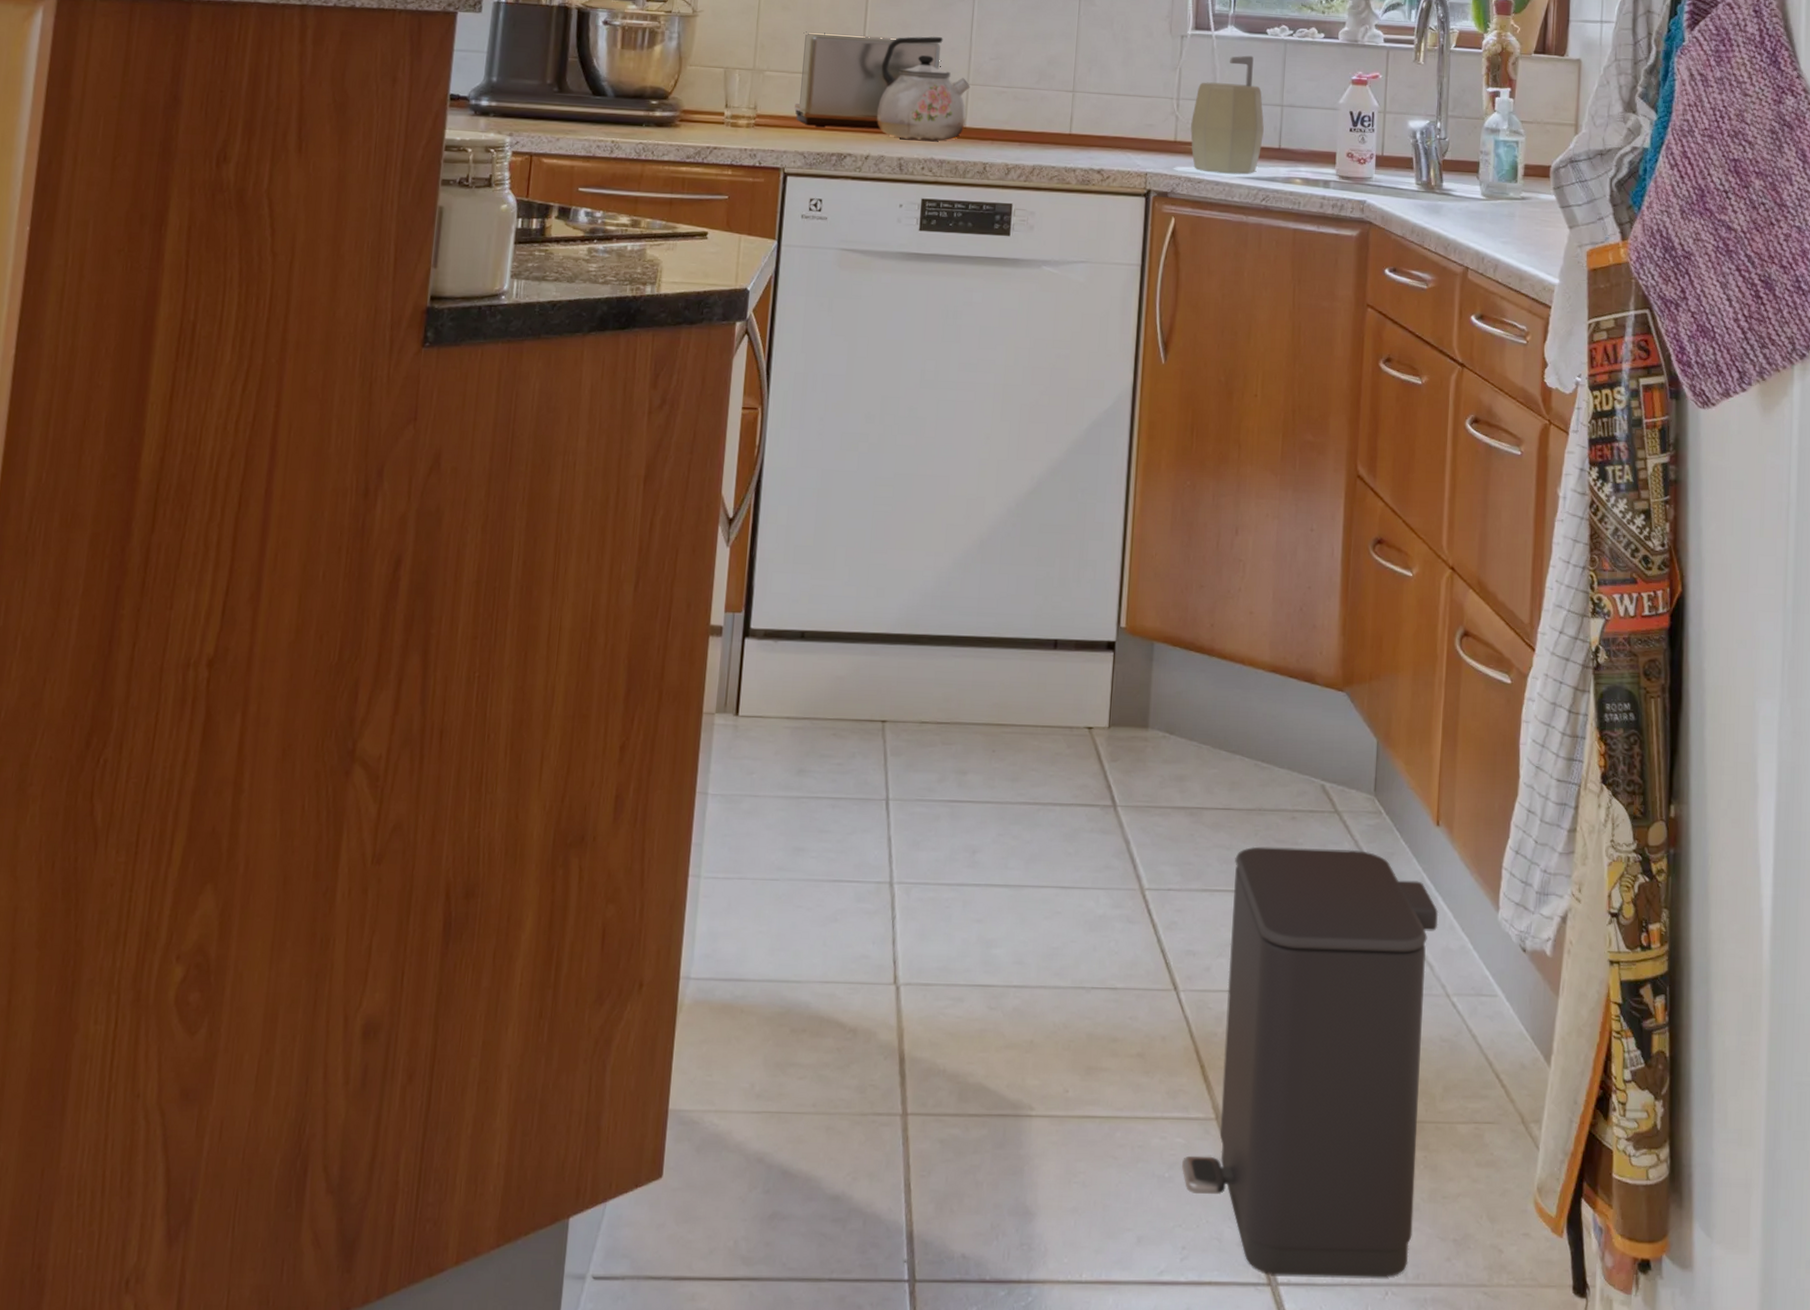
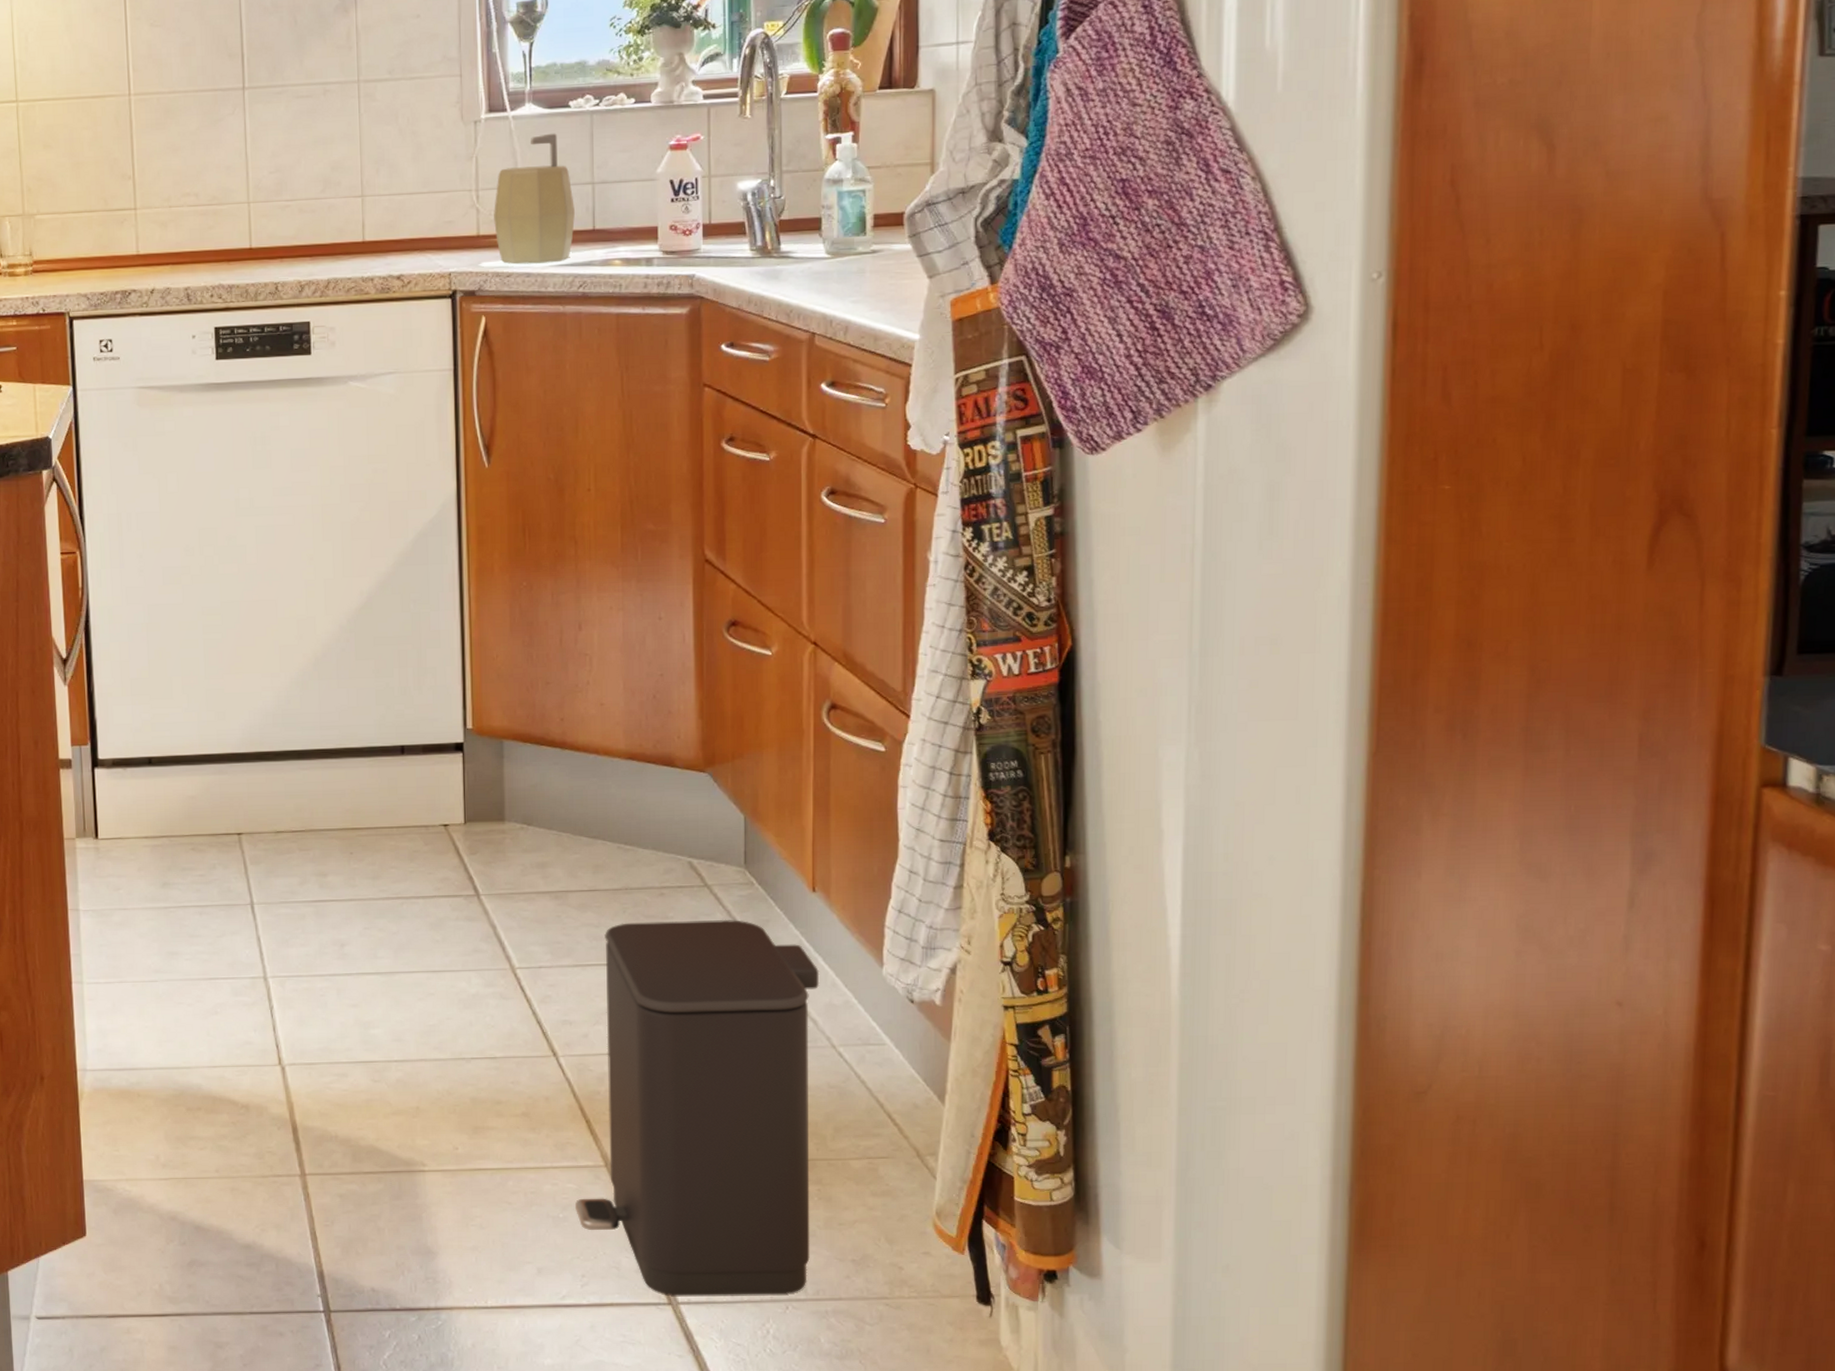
toaster: present [794,32,941,130] -> none [69,163,218,268]
kettle: present [877,36,970,141] -> none [155,156,252,268]

